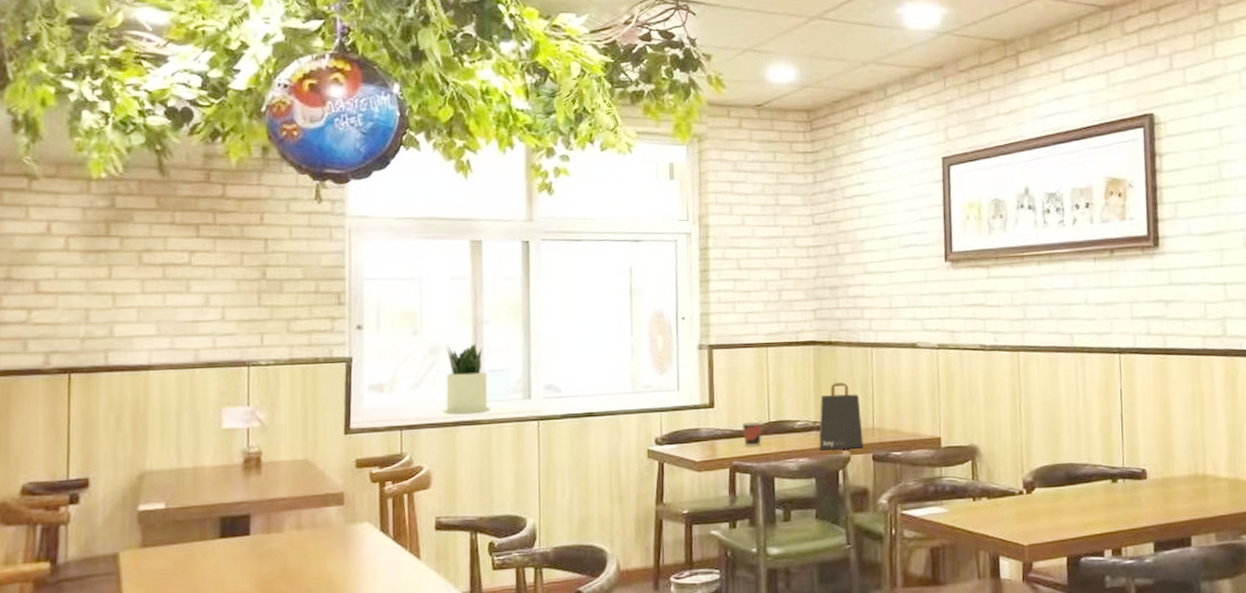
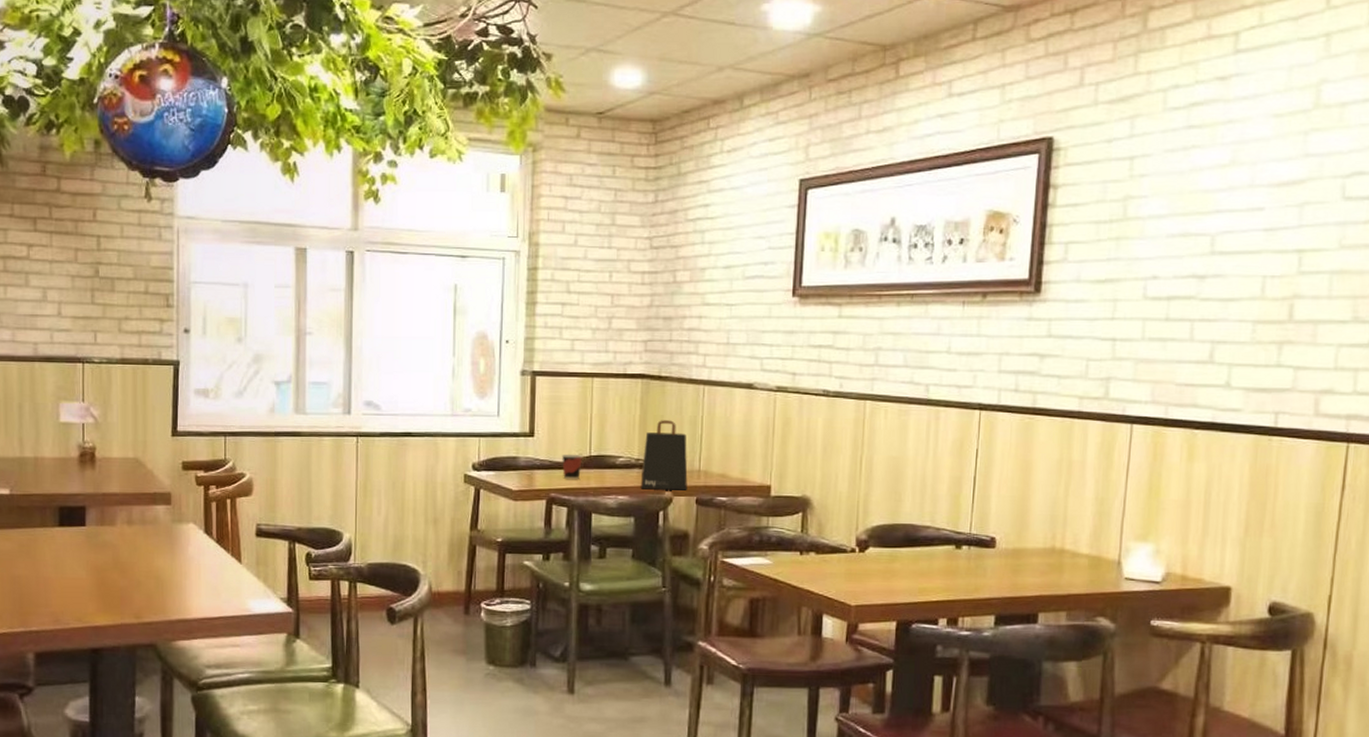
planter: present [442,343,492,415] -> none [265,354,313,426]

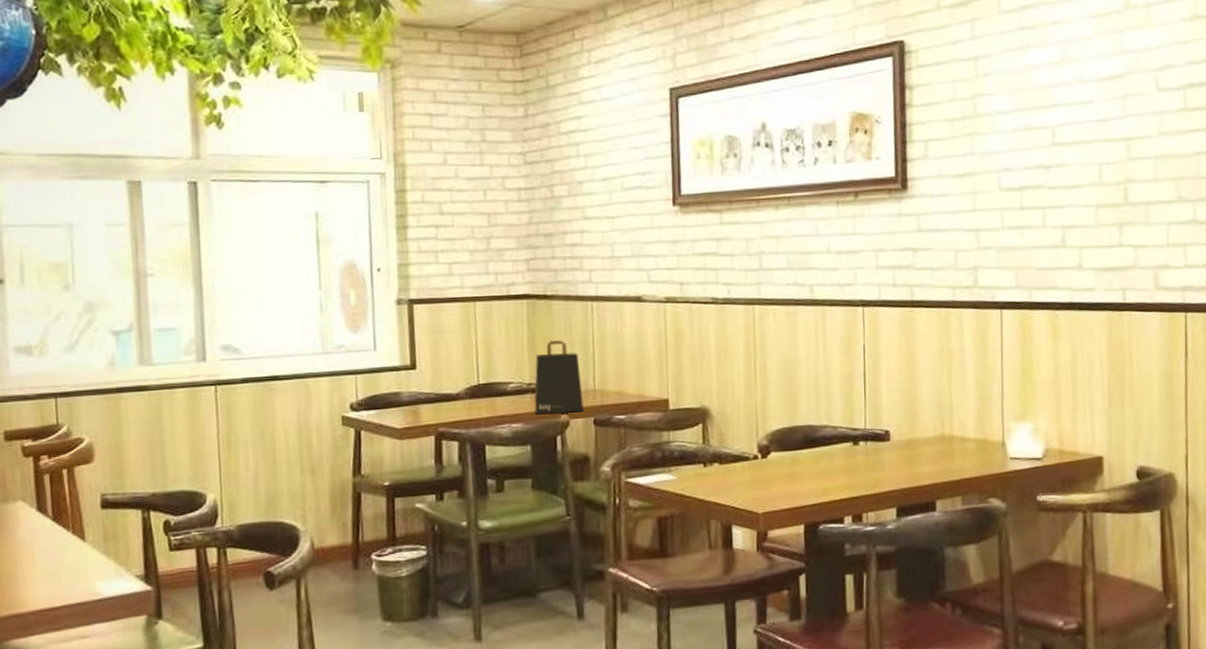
cup: present [562,454,582,480] -> none [448,384,471,412]

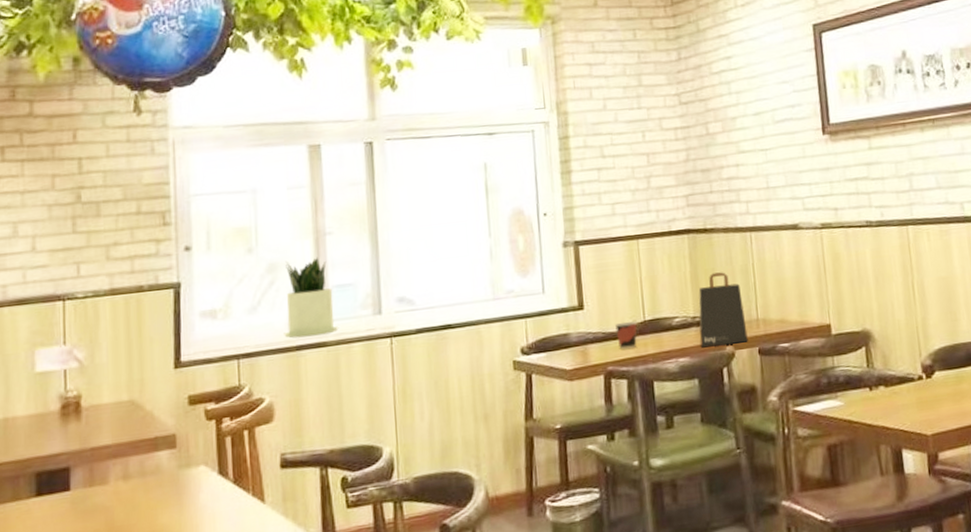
planter: none [103,298,161,380] -> present [284,257,339,339]
cup: none [448,384,471,412] -> present [615,321,637,350]

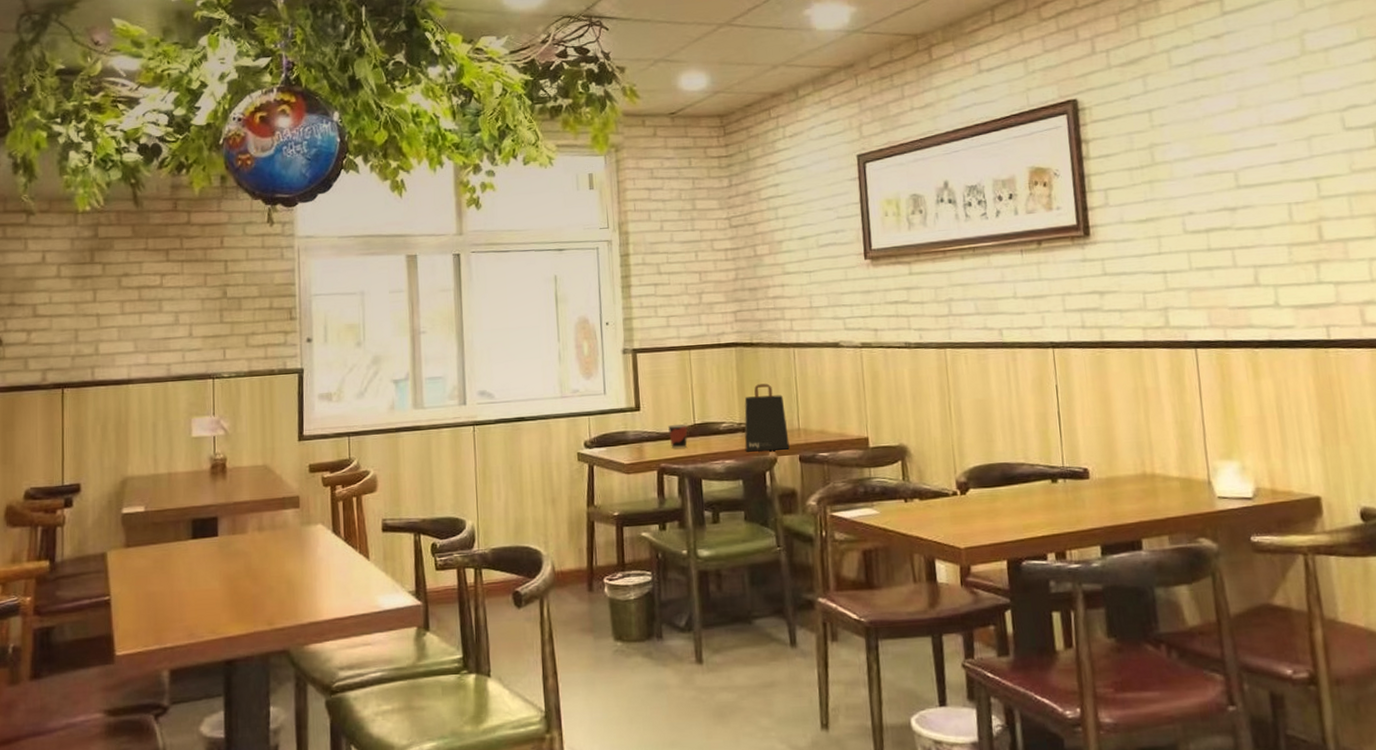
planter: present [284,257,339,339] -> none [385,352,431,422]

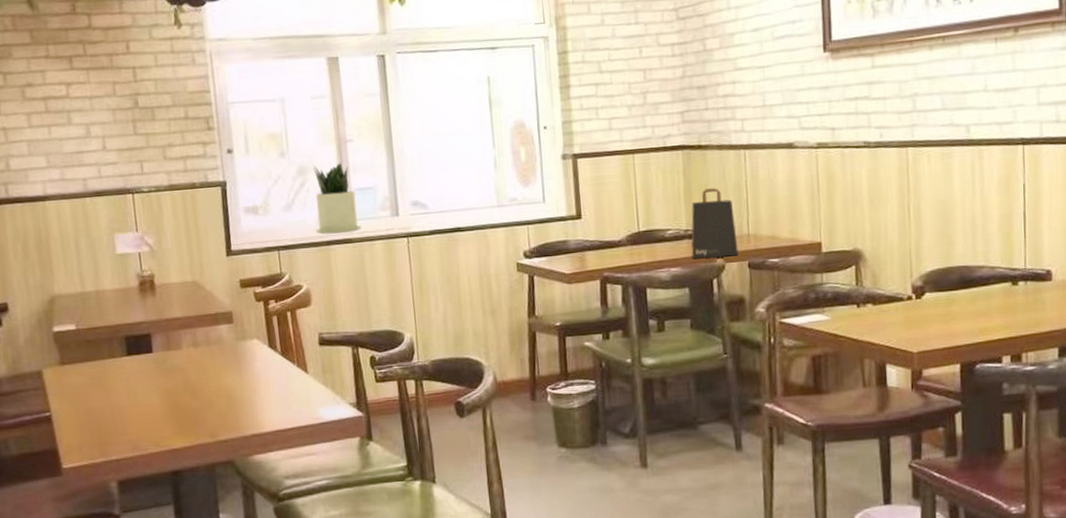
planter: none [385,352,431,422] -> present [313,162,362,235]
cup: present [668,424,688,450] -> none [611,231,632,258]

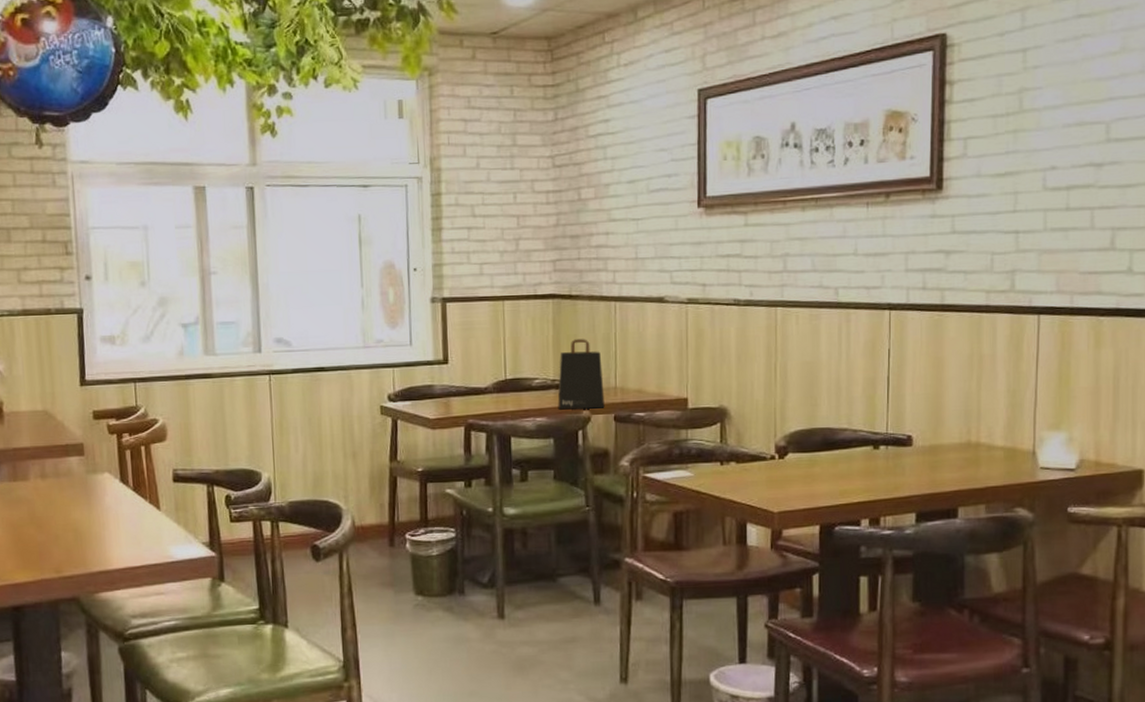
planter: present [313,162,362,235] -> none [174,294,223,368]

